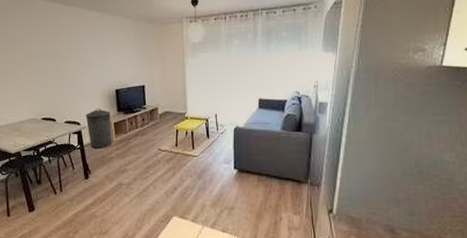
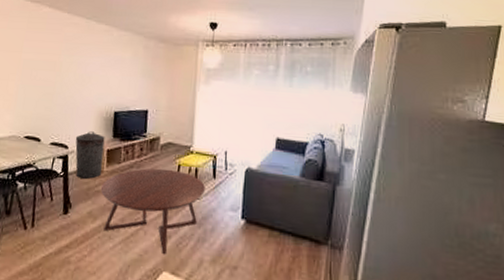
coffee table: none [113,134,201,204] -> present [100,168,205,255]

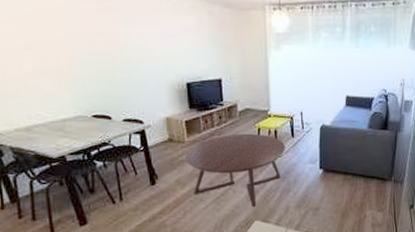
trash can: present [75,131,105,179] -> none [149,104,183,150]

